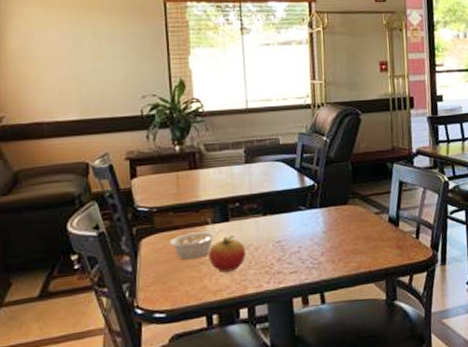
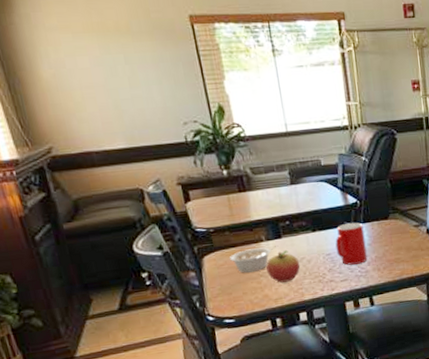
cup: none [287,207,321,255] -> present [335,222,368,265]

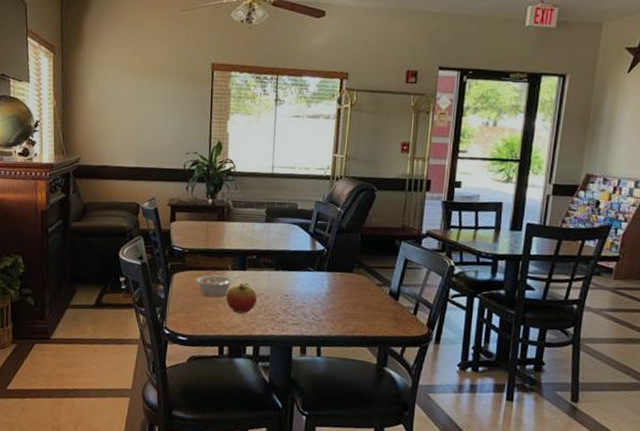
cup: present [335,222,368,265] -> none [294,269,326,311]

